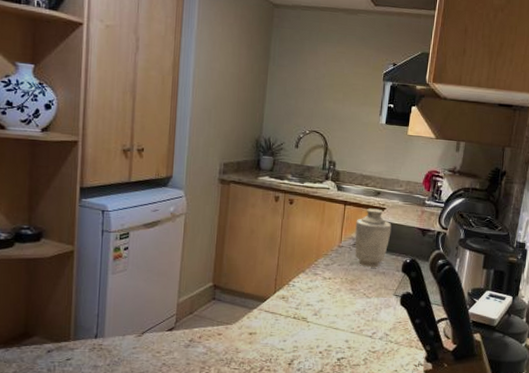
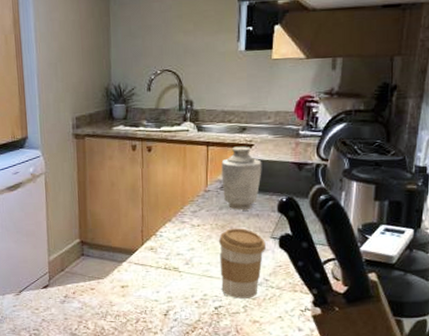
coffee cup: none [345,283,389,351] -> present [218,228,266,299]

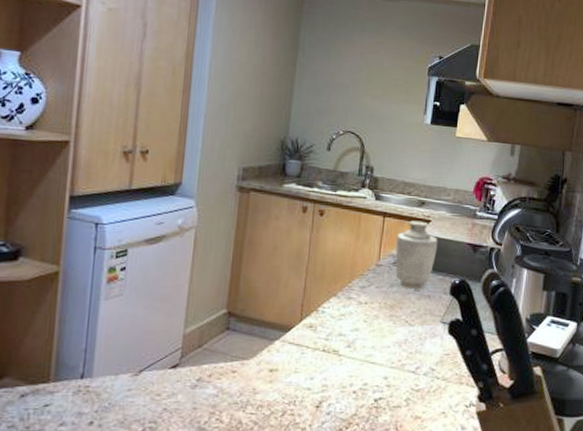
coffee cup: present [218,228,266,299] -> none [384,308,435,390]

